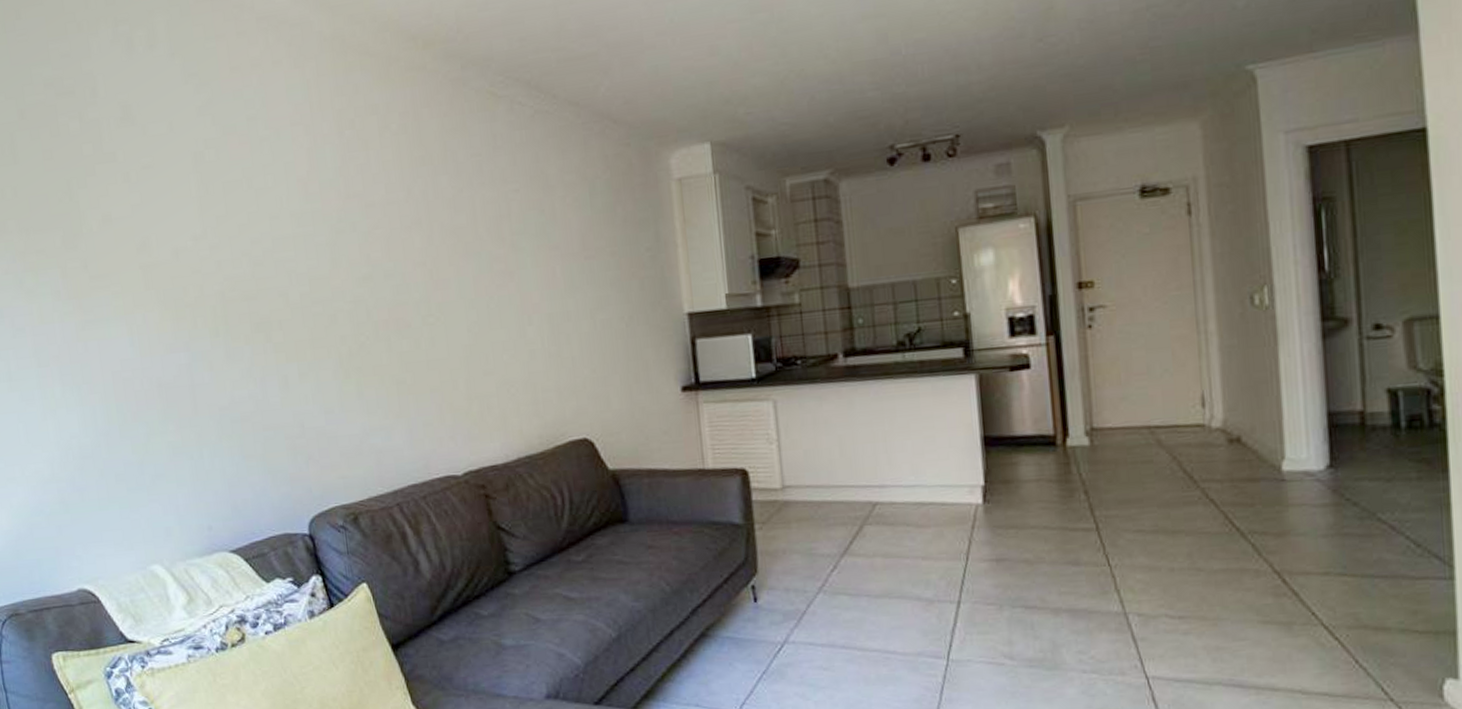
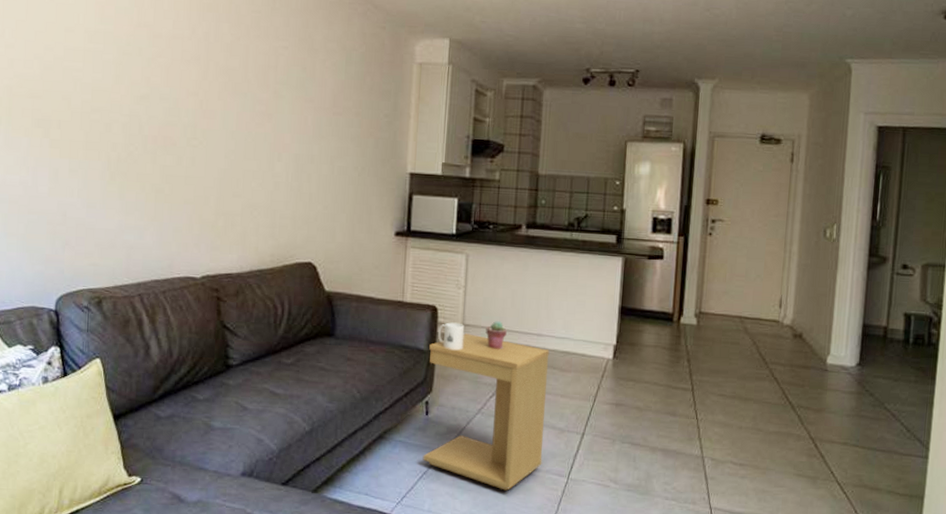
side table: none [745,497,911,683] -> present [422,333,550,491]
mug: none [753,485,788,520] -> present [438,322,465,351]
potted succulent: none [812,476,840,512] -> present [485,321,507,349]

